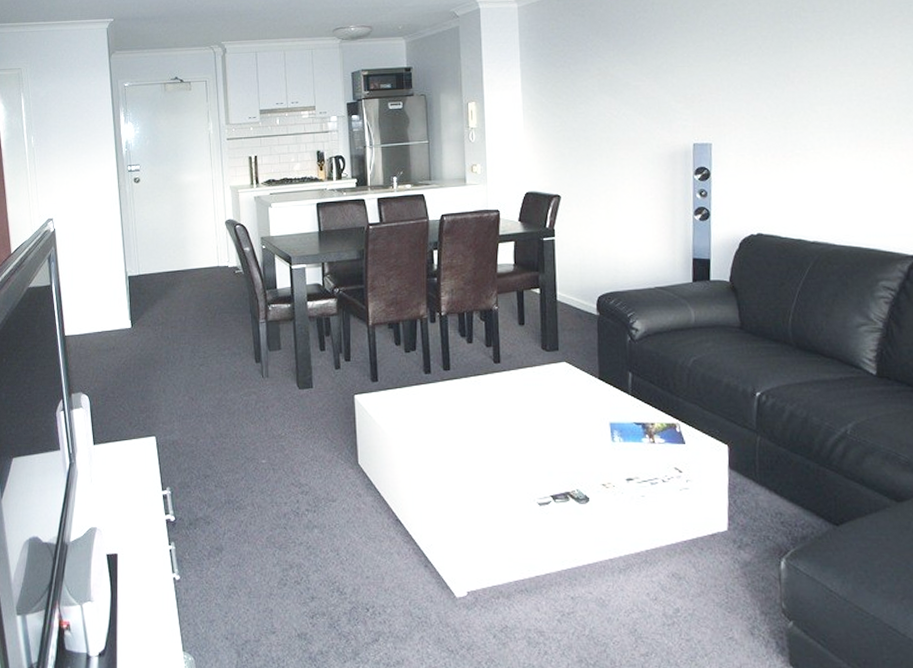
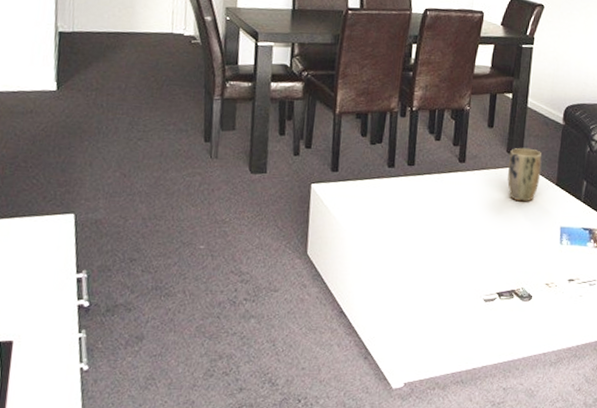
plant pot: none [545,343,581,399] -> present [507,147,542,202]

